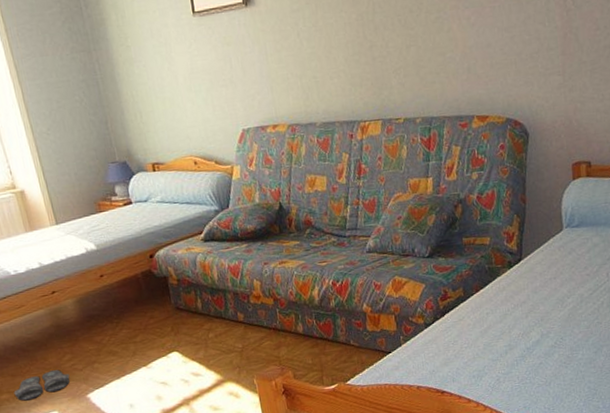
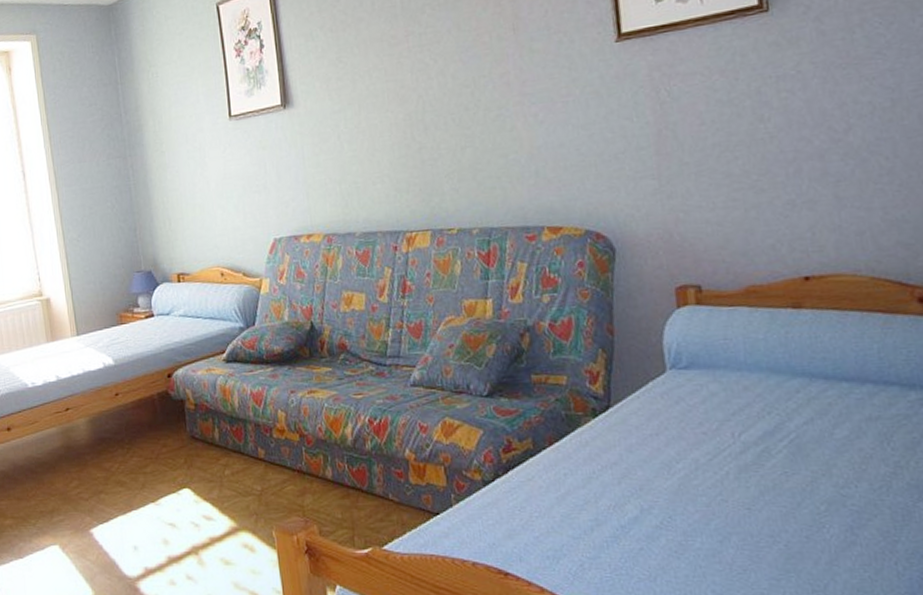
slippers: present [14,370,70,401] -> none [17,497,75,529]

